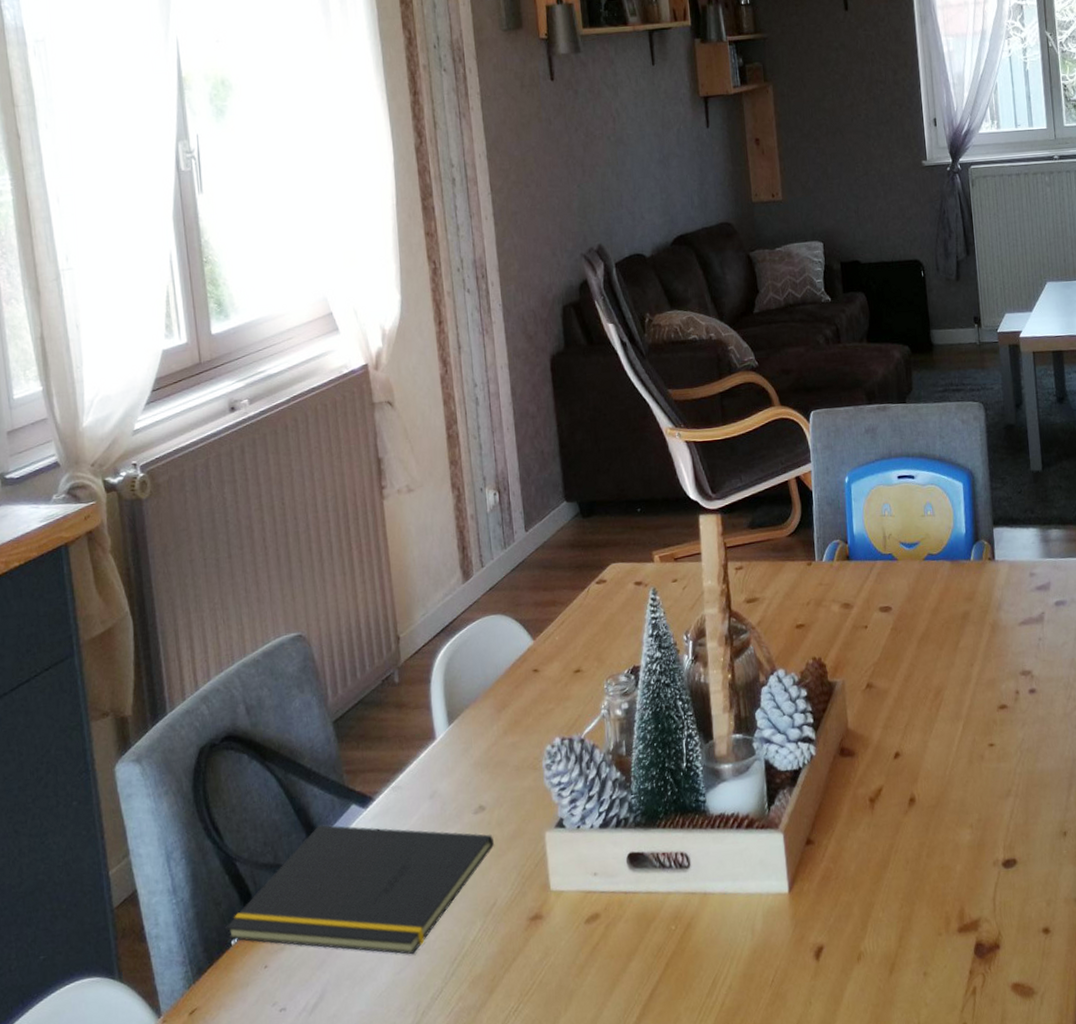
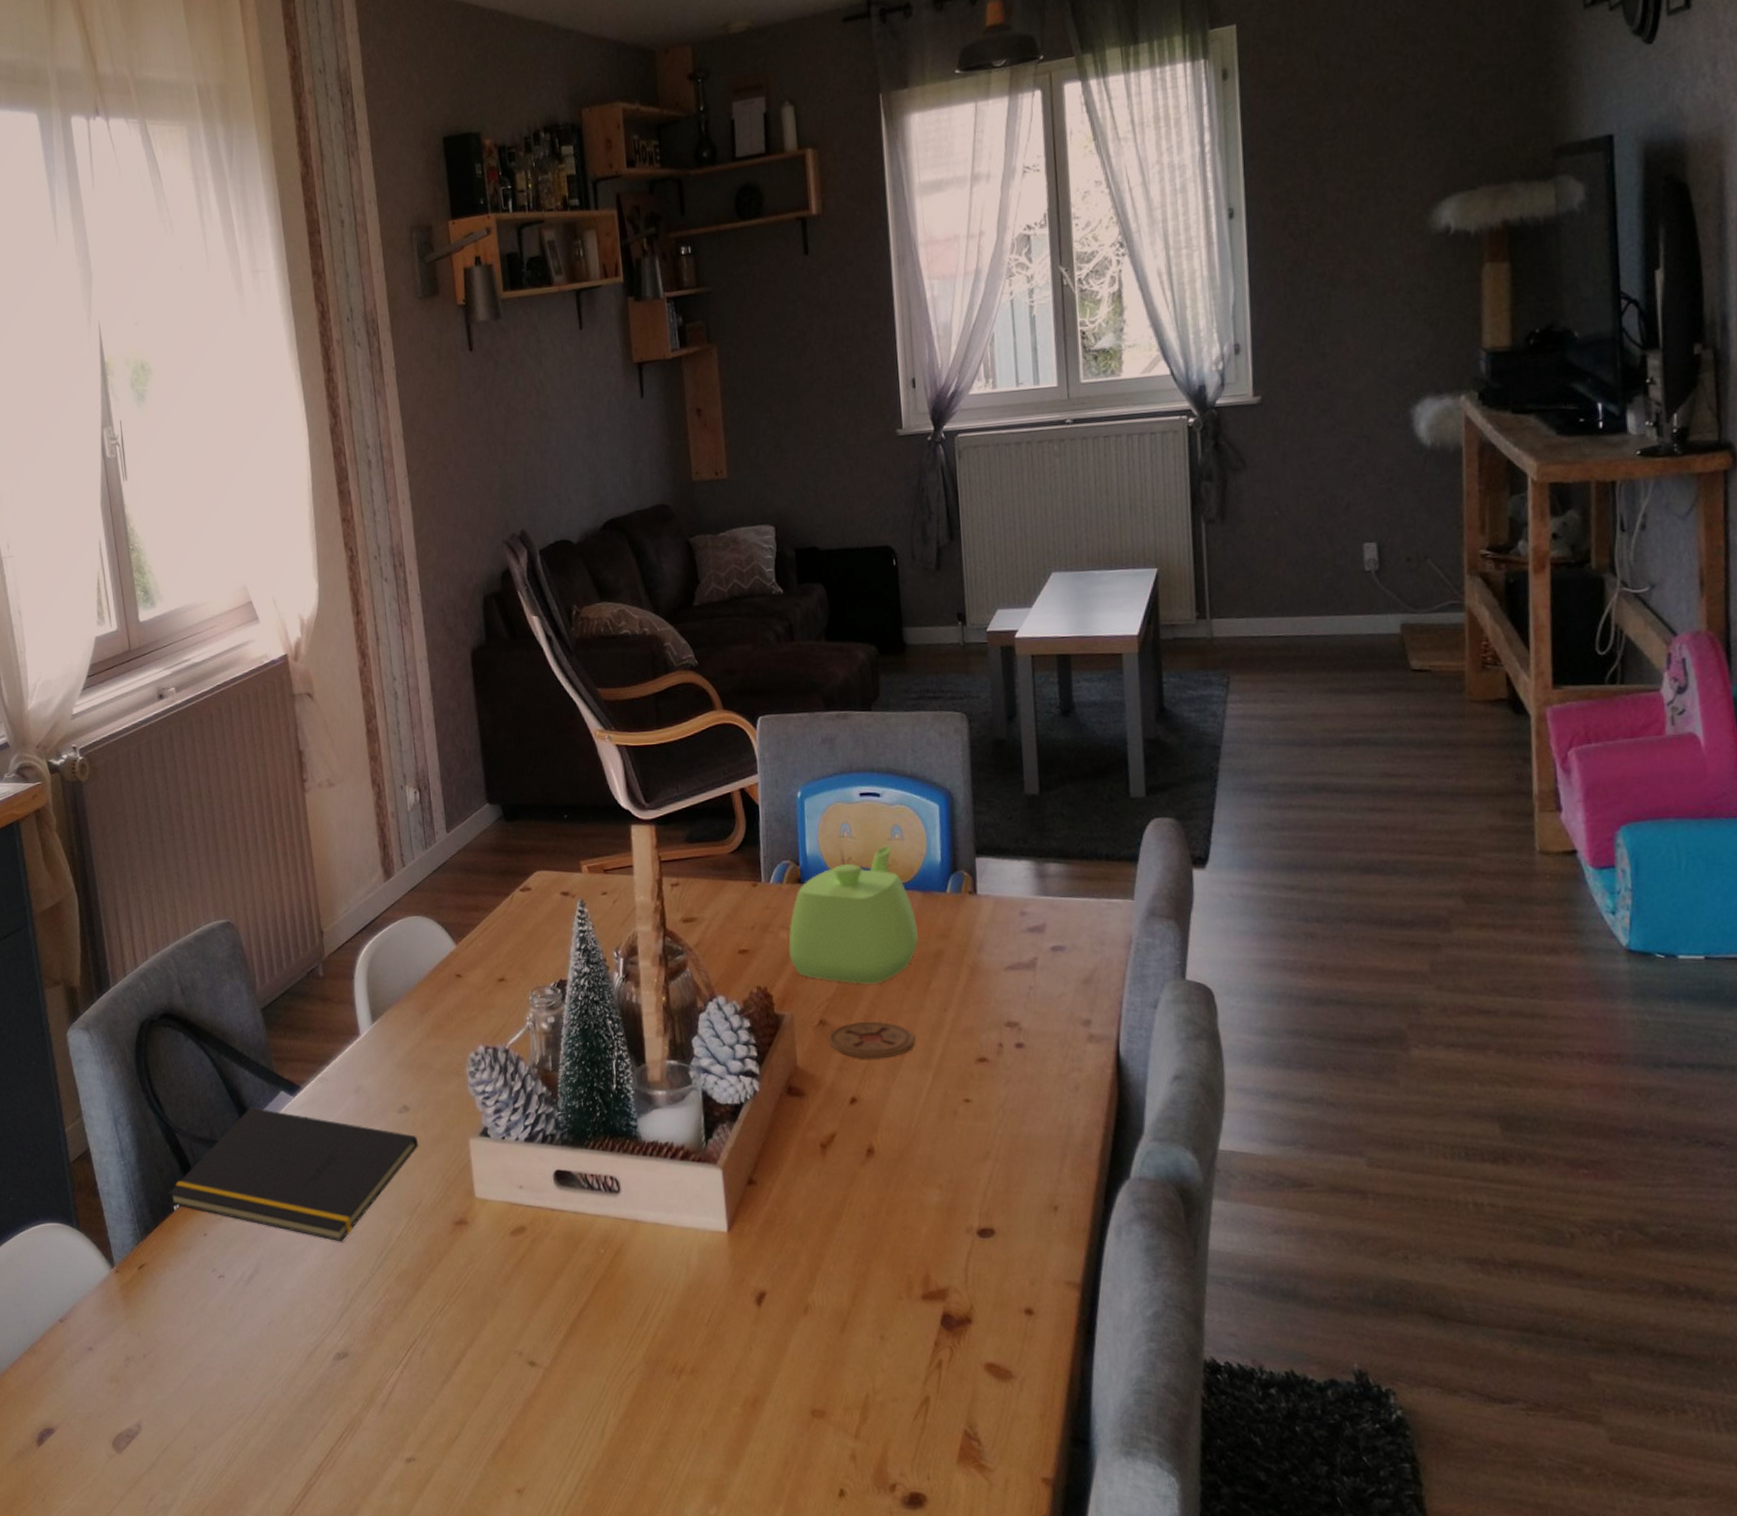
teapot: none [839,521,949,648] -> present [788,845,919,984]
coaster: none [874,680,948,716] -> present [827,1021,916,1059]

